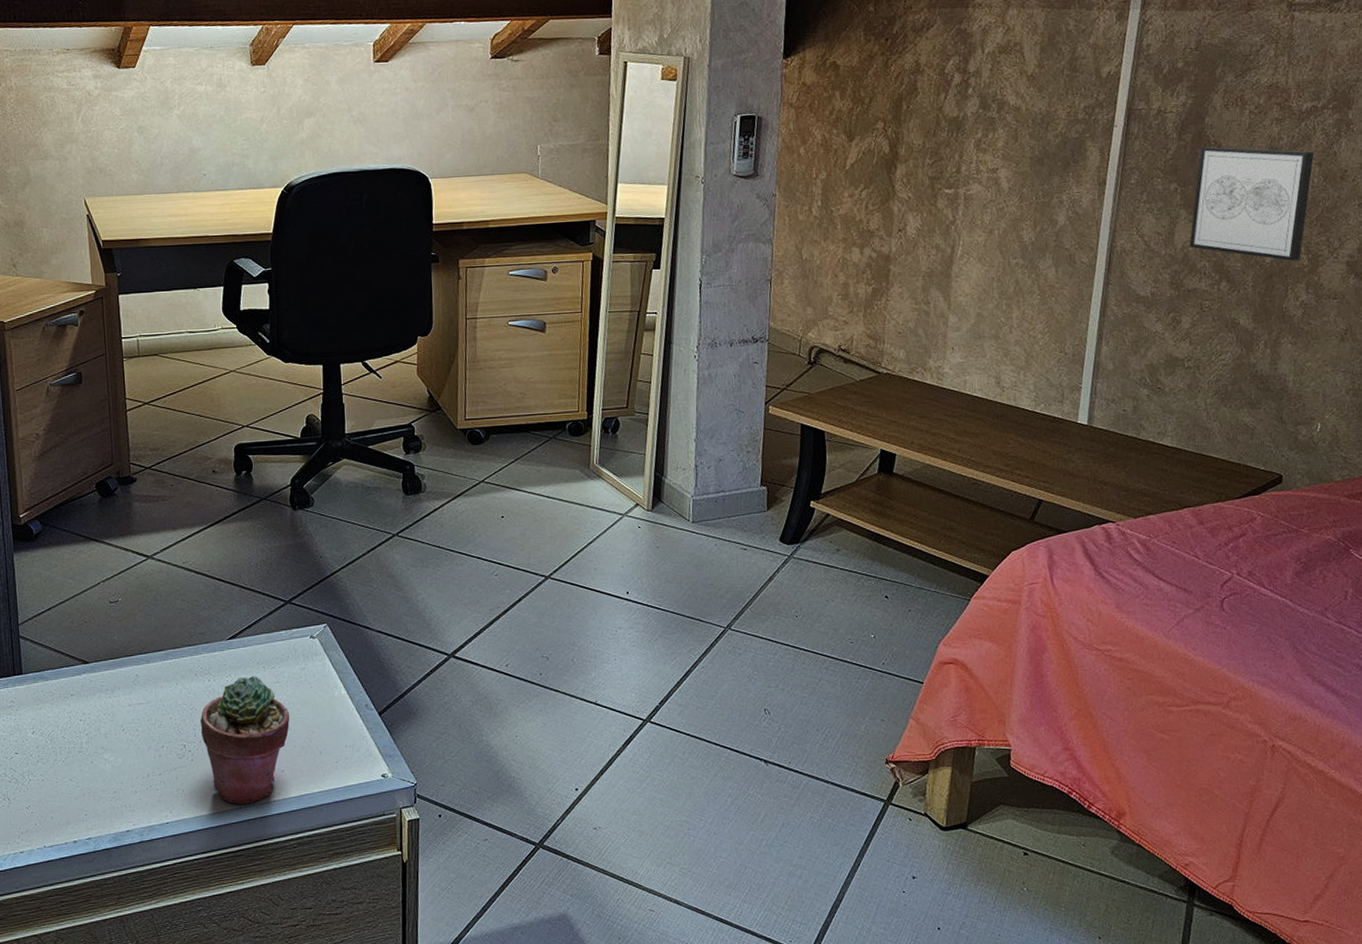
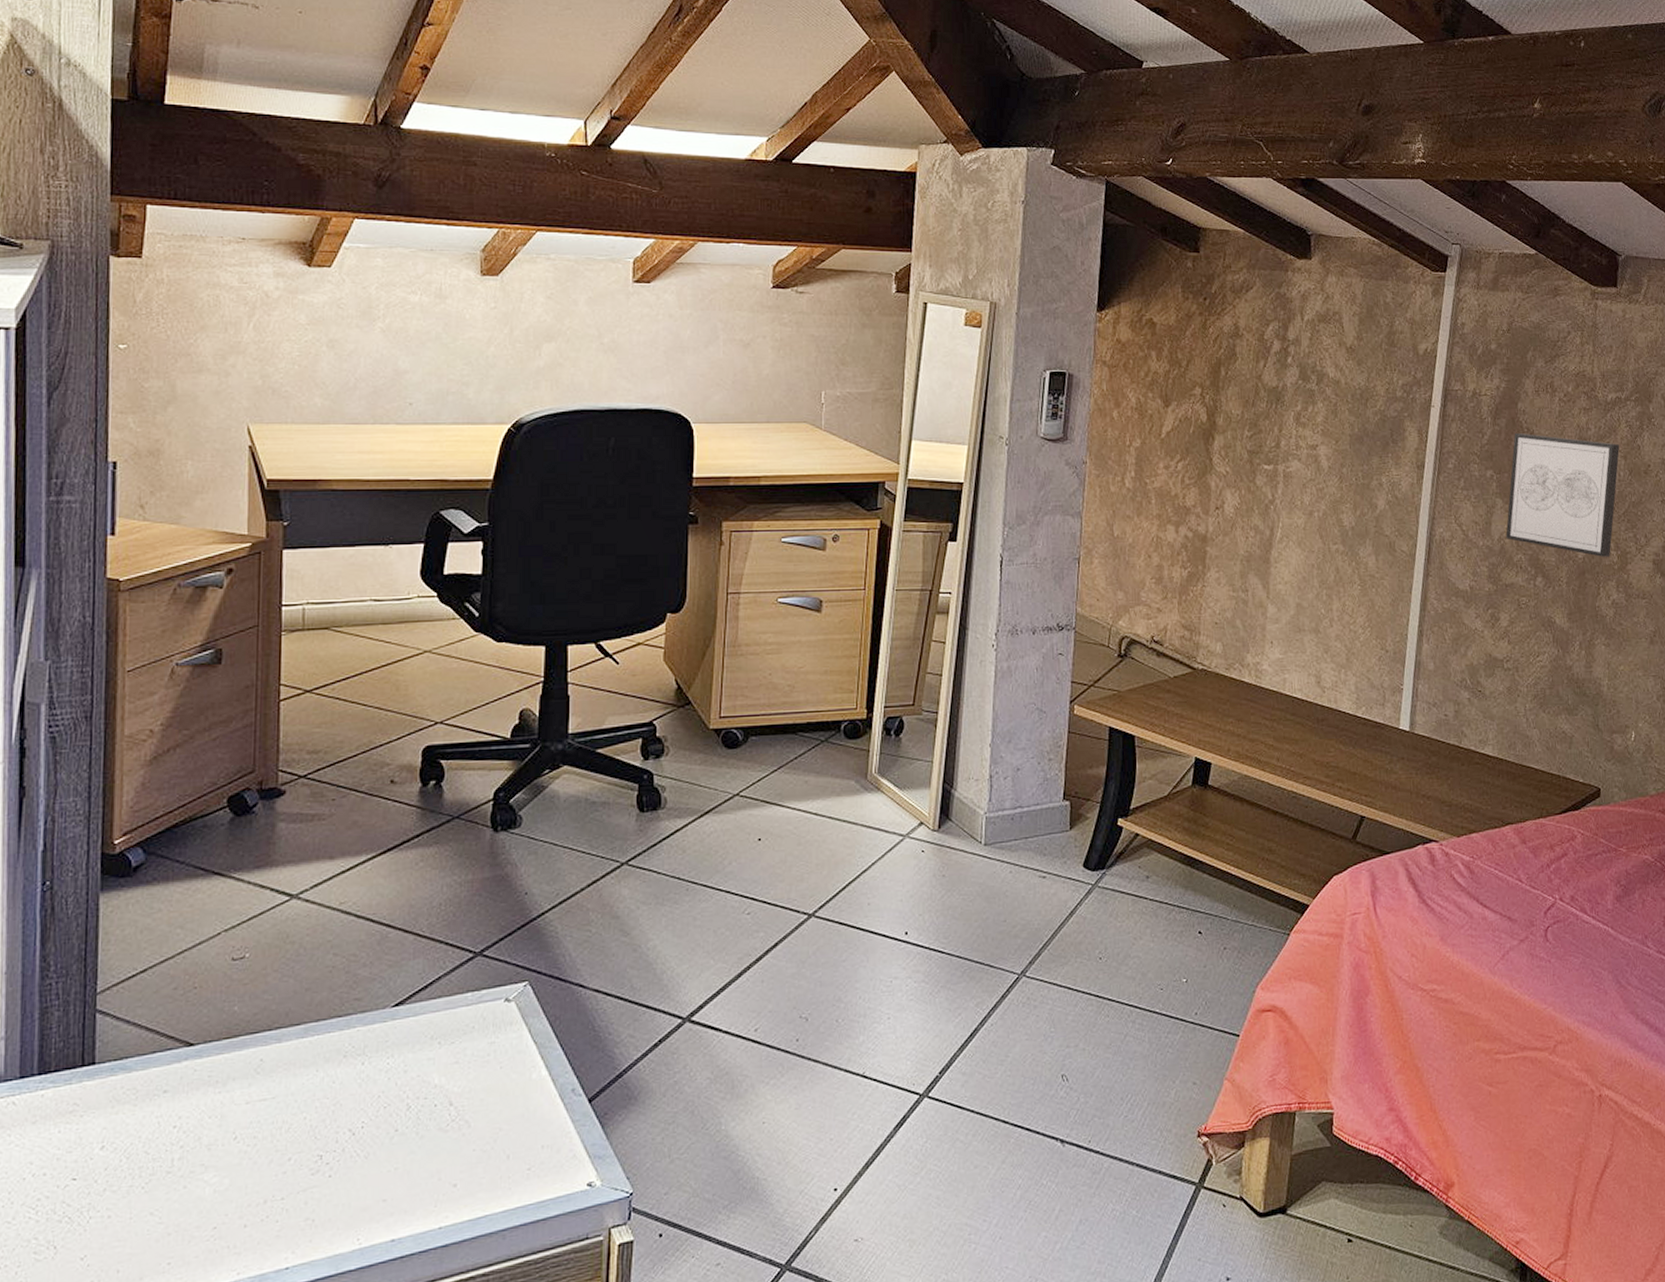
potted succulent: present [200,676,290,805] -> none [345,1055,470,1236]

